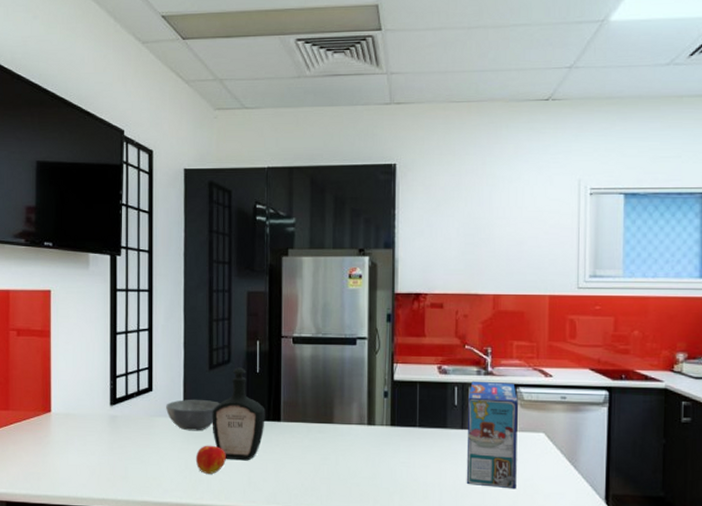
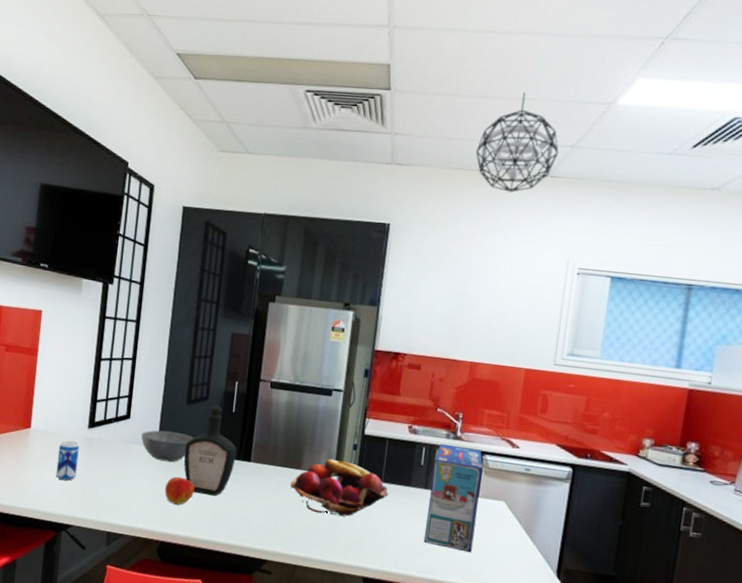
beverage can: none [82,420,103,463] -> present [56,440,79,481]
fruit basket: none [323,409,426,467] -> present [290,458,389,517]
pendant light: none [475,18,557,120] -> present [476,92,559,193]

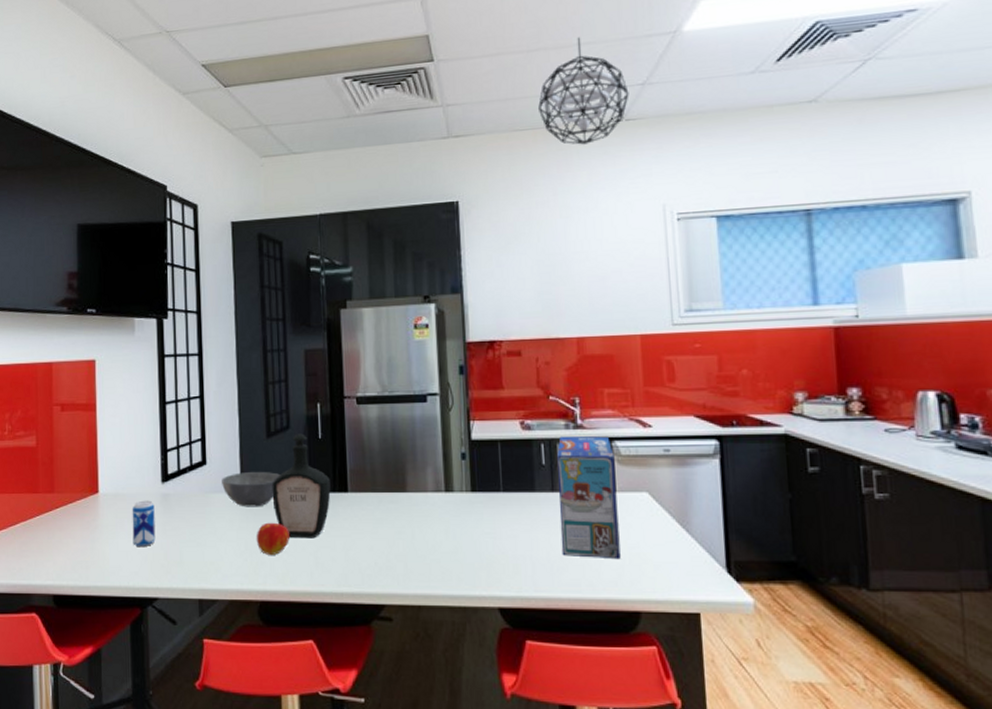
fruit basket: present [290,458,389,517] -> none [396,474,512,540]

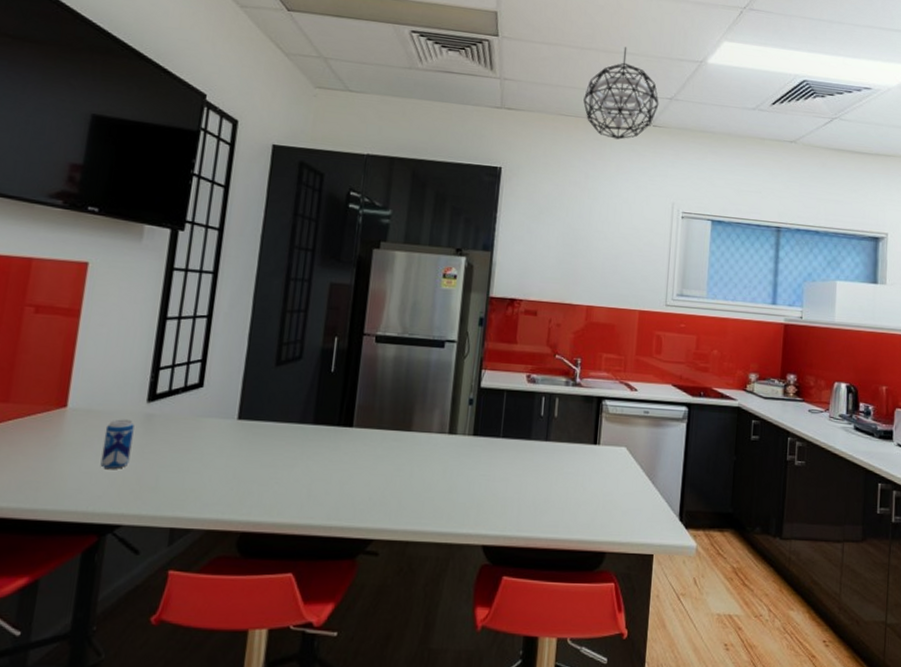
bowl: present [222,472,280,507] -> none [217,398,284,436]
apple: present [256,522,289,556] -> none [246,451,285,486]
bottle: present [272,433,331,539] -> none [271,365,337,471]
toaster pastry box: present [557,436,621,560] -> none [546,391,603,505]

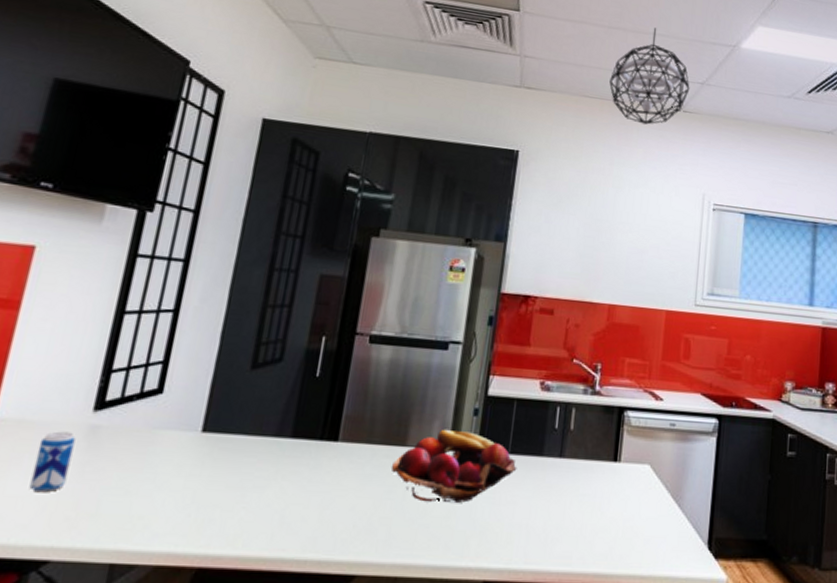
fruit basket: none [399,416,509,479] -> present [390,429,517,503]

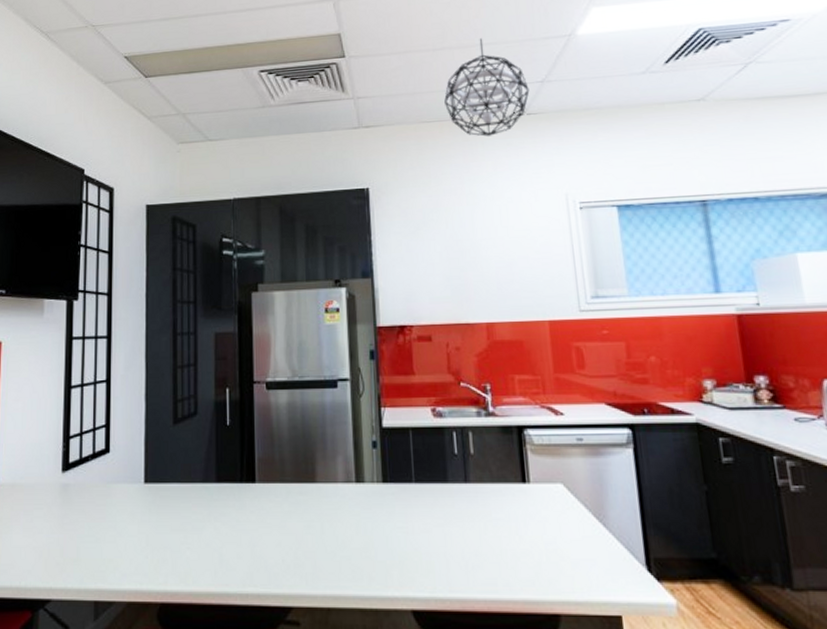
beverage can: present [29,431,76,493] -> none [27,491,53,543]
fruit basket: present [390,429,517,503] -> none [305,463,424,535]

